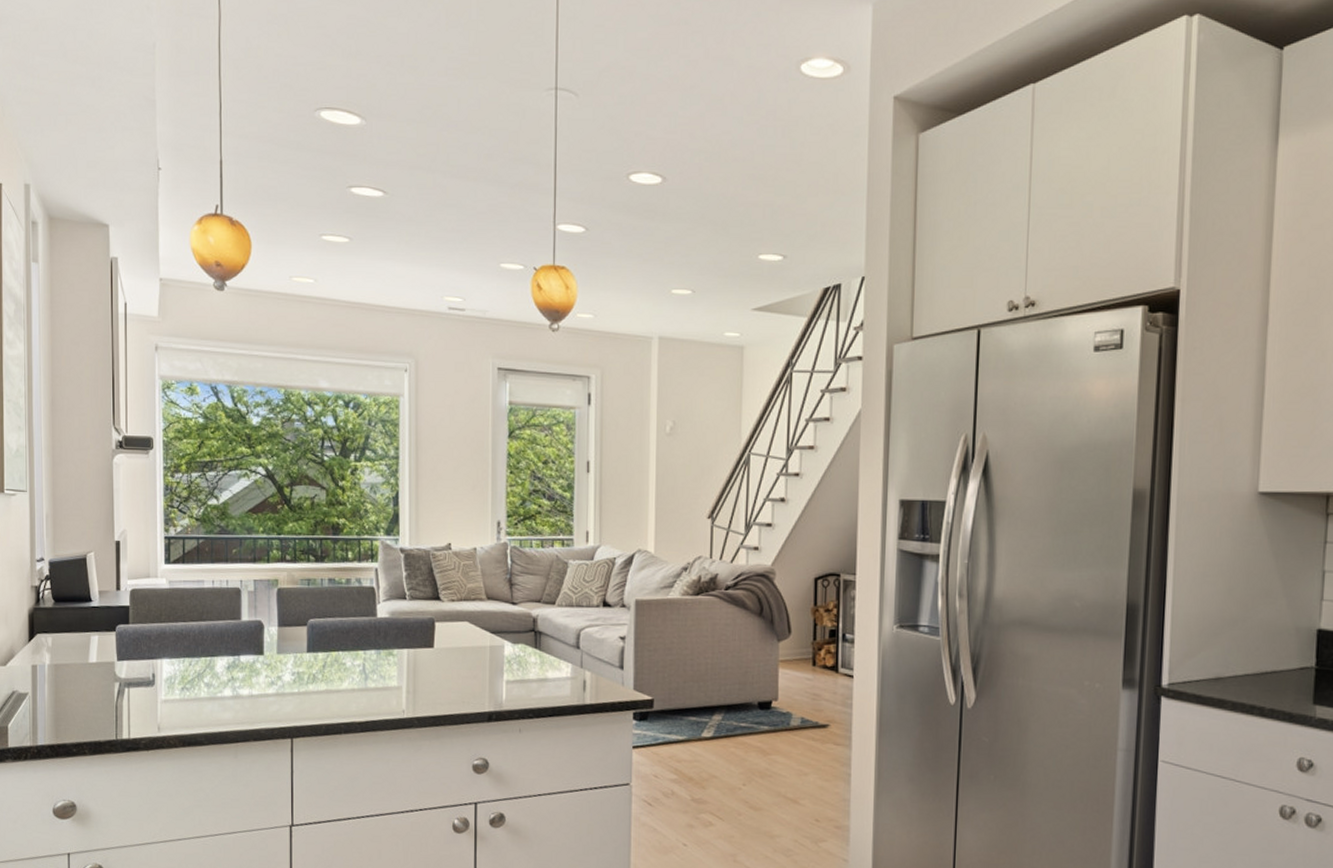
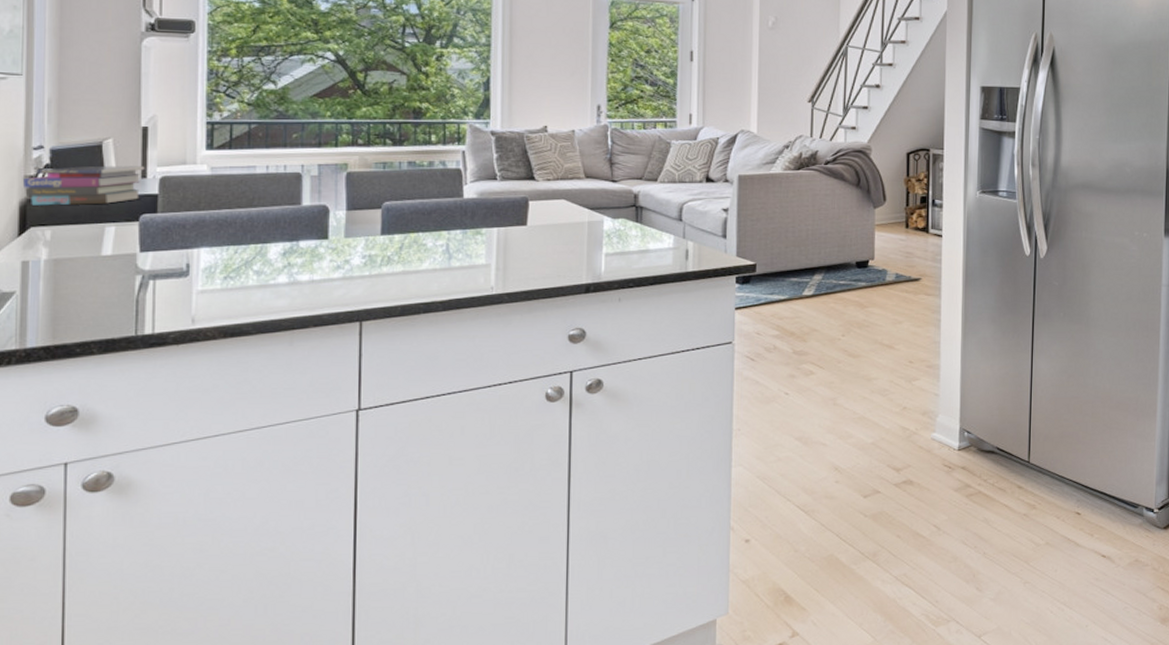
books: none [31,577,119,615] -> present [23,165,145,206]

